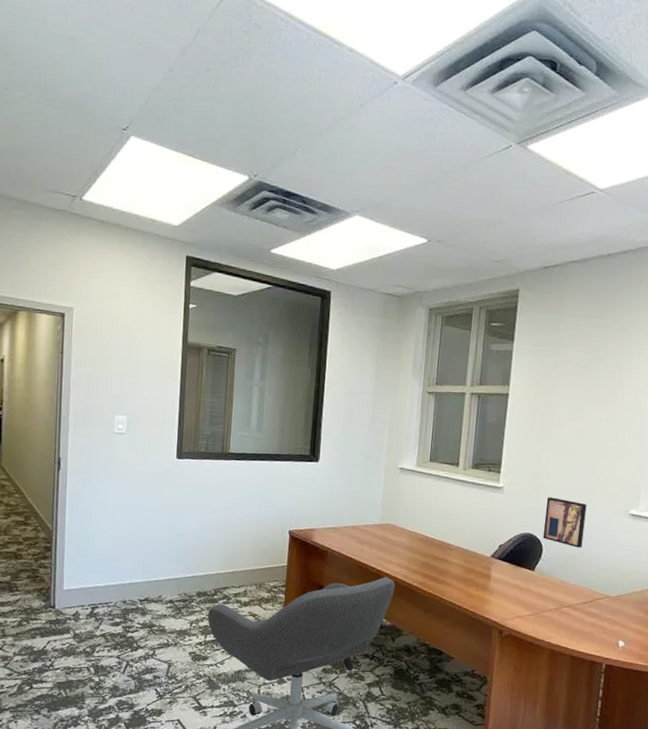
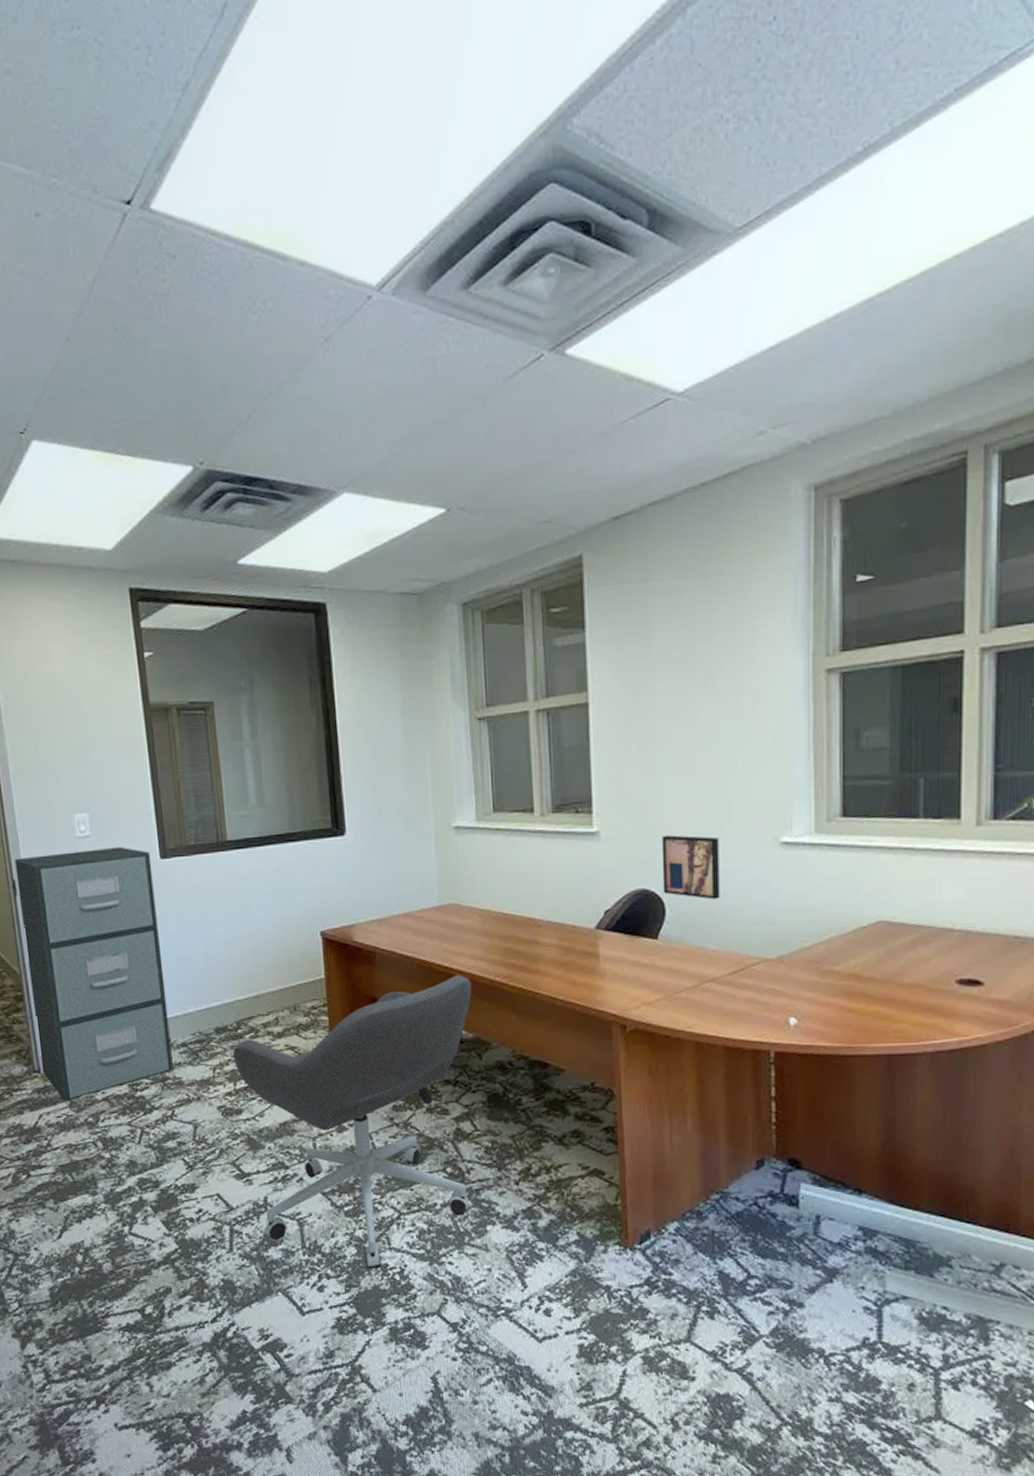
filing cabinet: none [56,441,170,634] -> present [14,846,174,1102]

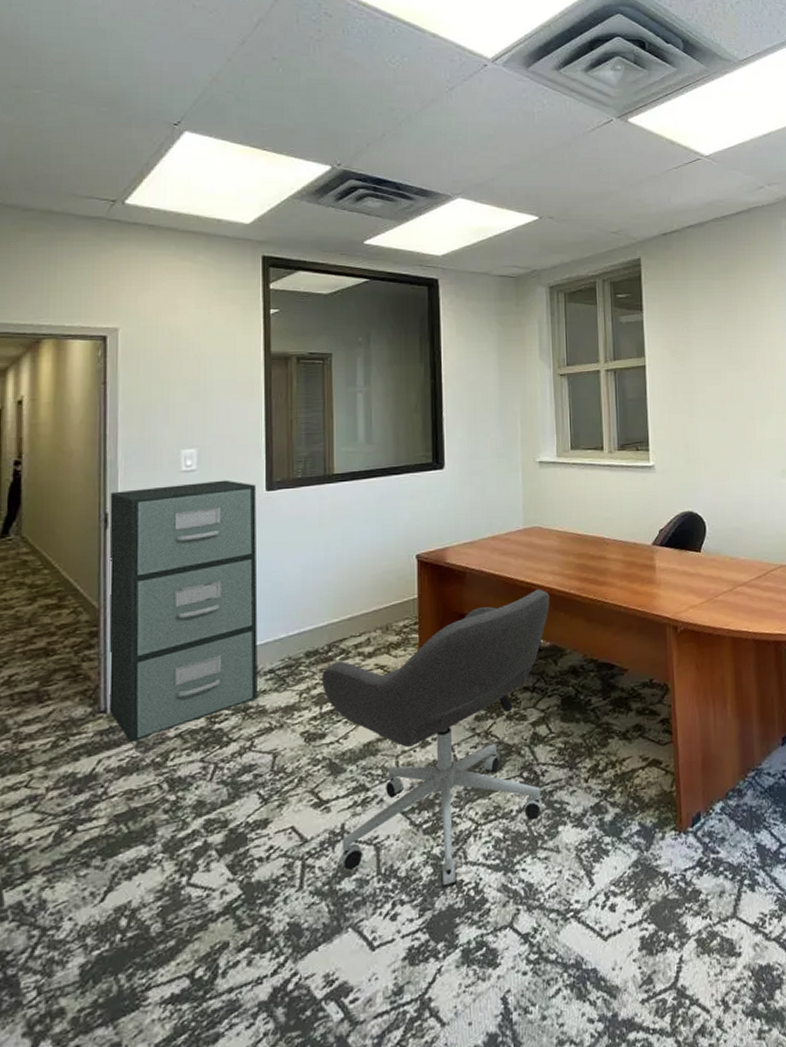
wall art: present [661,835,720,900] -> none [701,468,746,519]

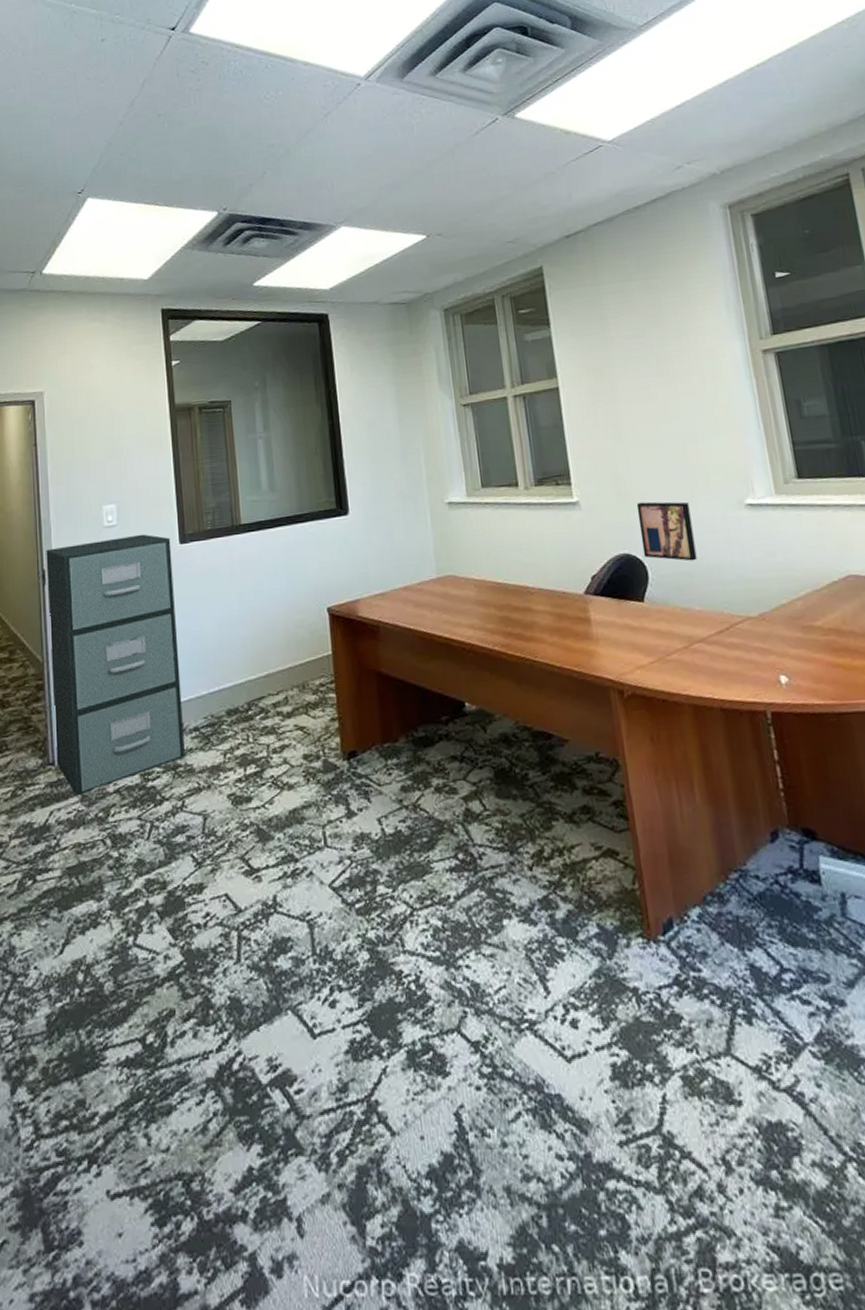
office chair: present [322,589,550,888] -> none [244,645,484,978]
wall art: none [701,468,746,519] -> present [636,501,697,561]

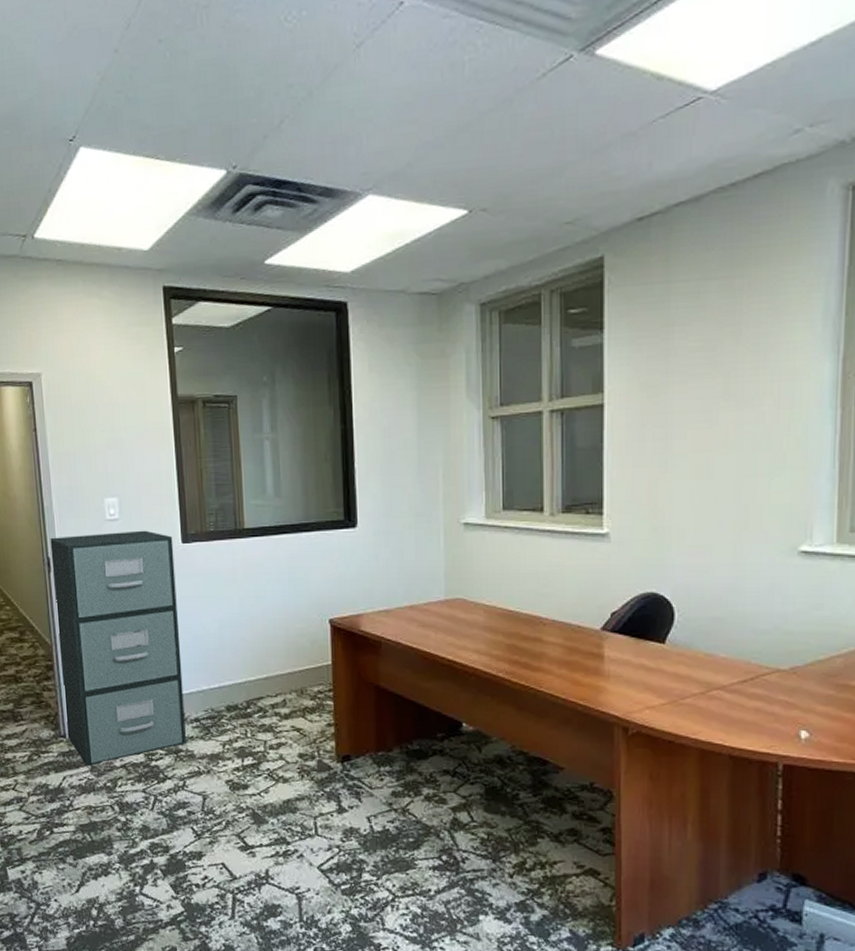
wall art: present [636,501,697,561] -> none [672,540,734,607]

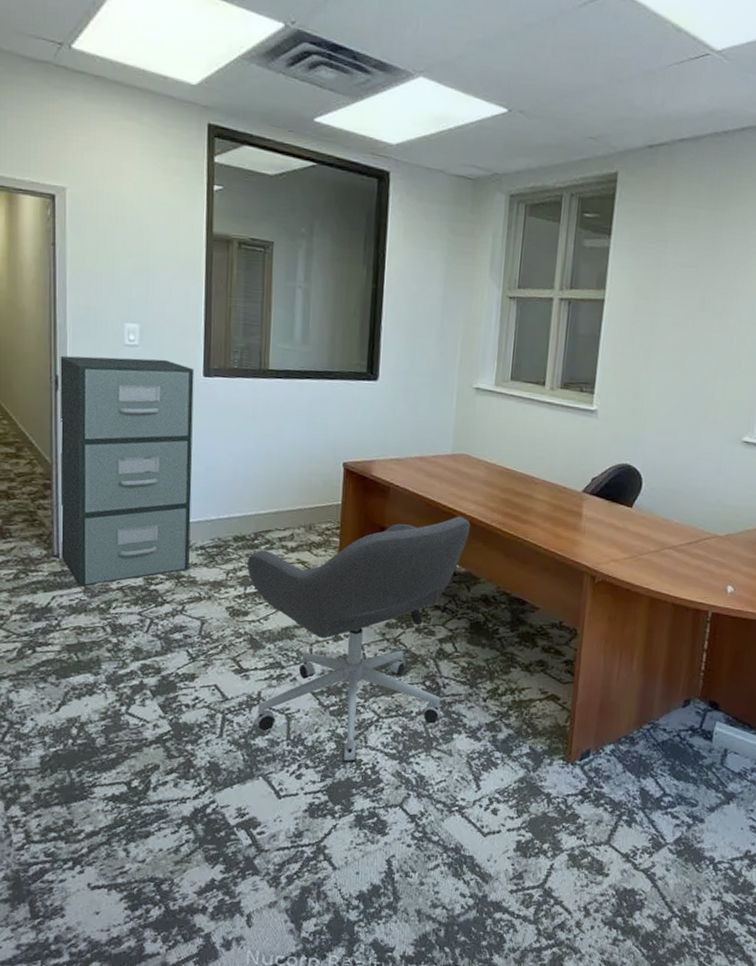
office chair: none [242,668,474,947] -> present [247,516,470,763]

